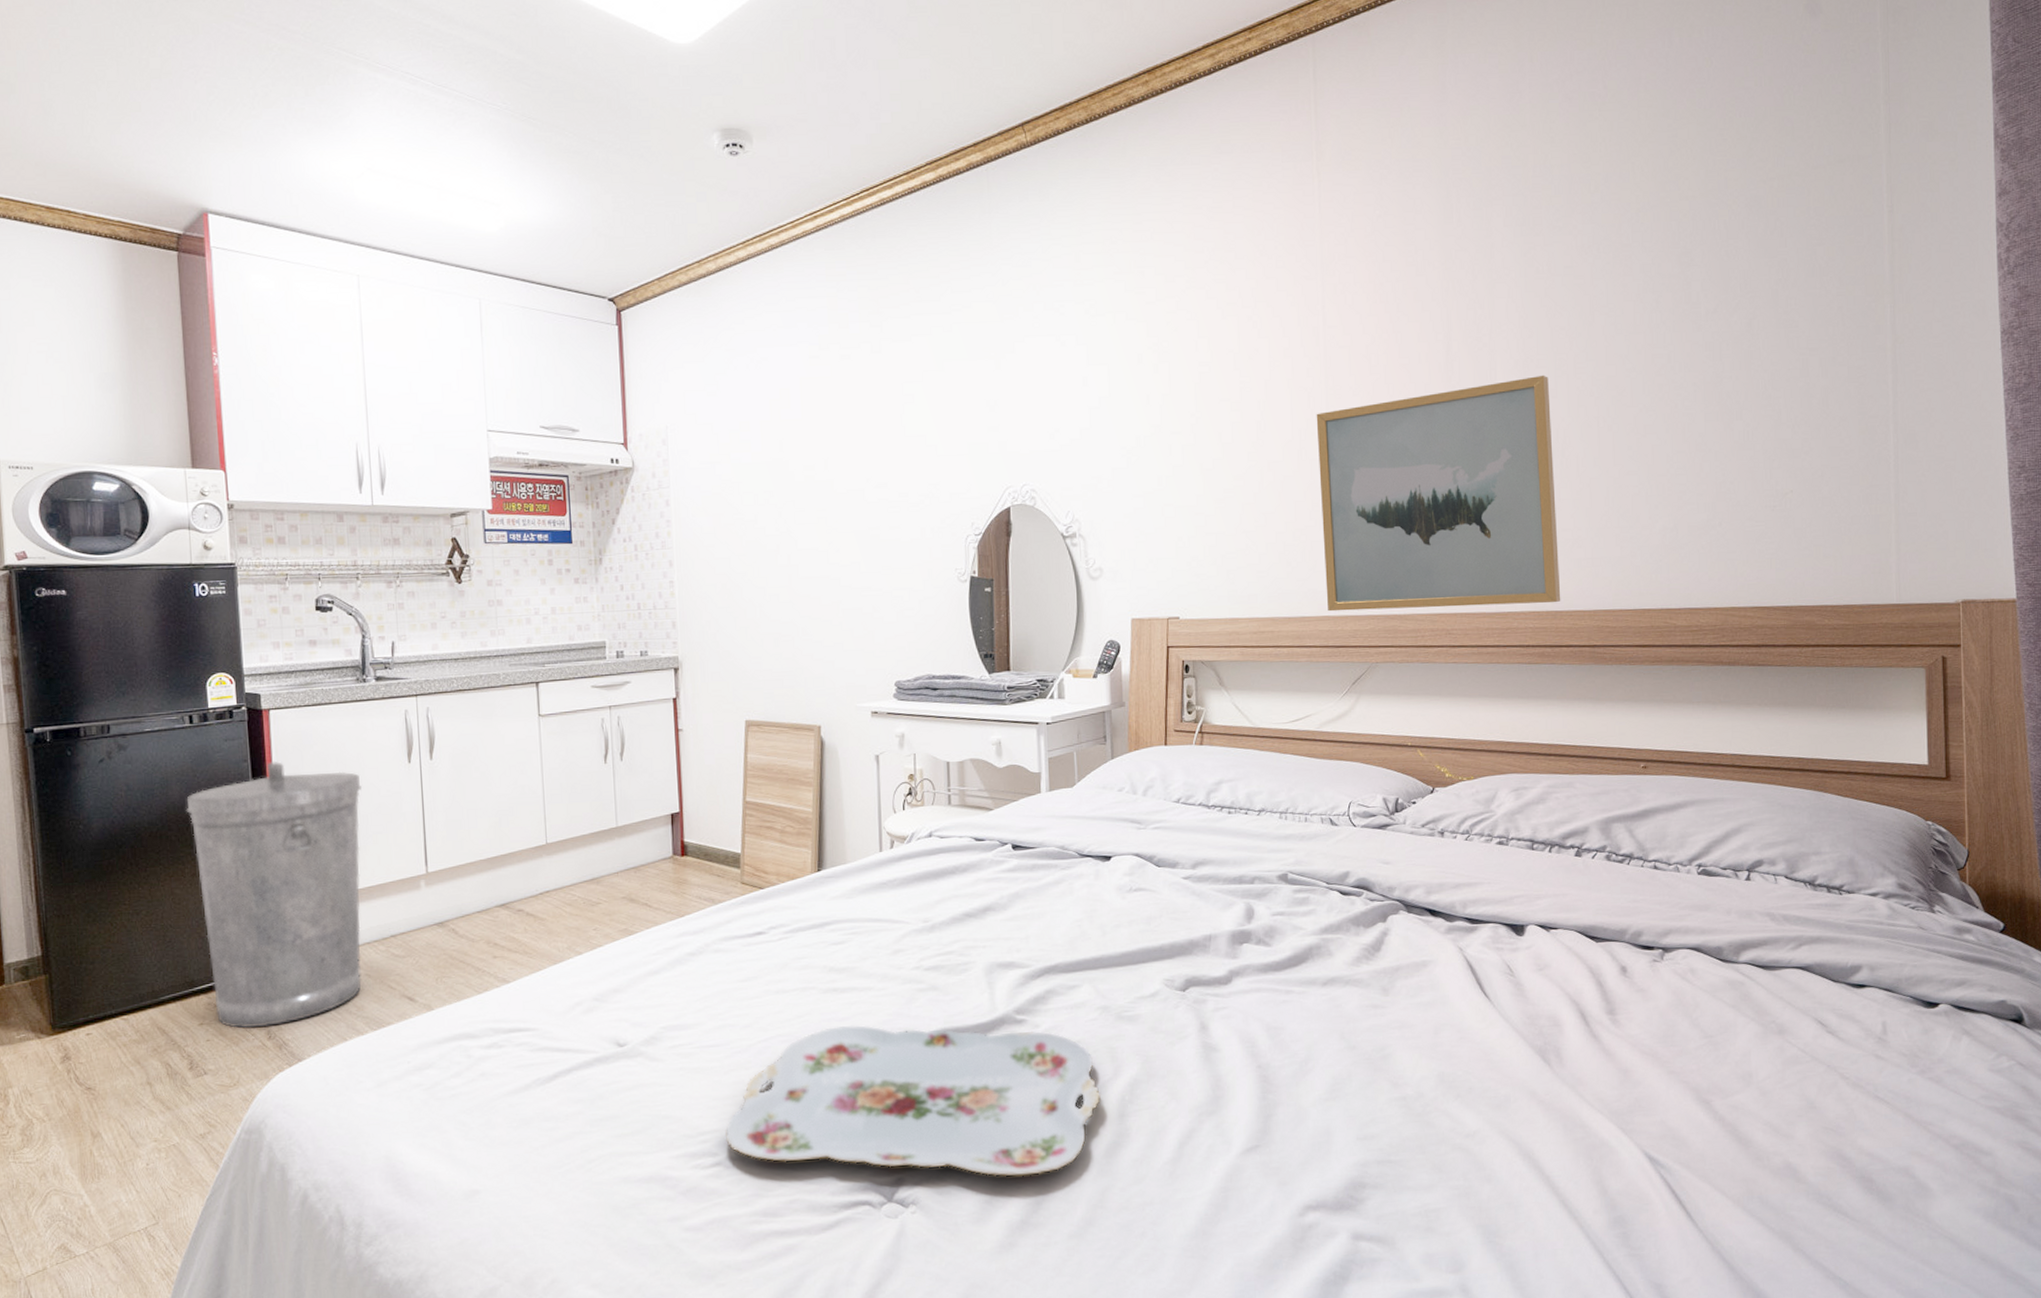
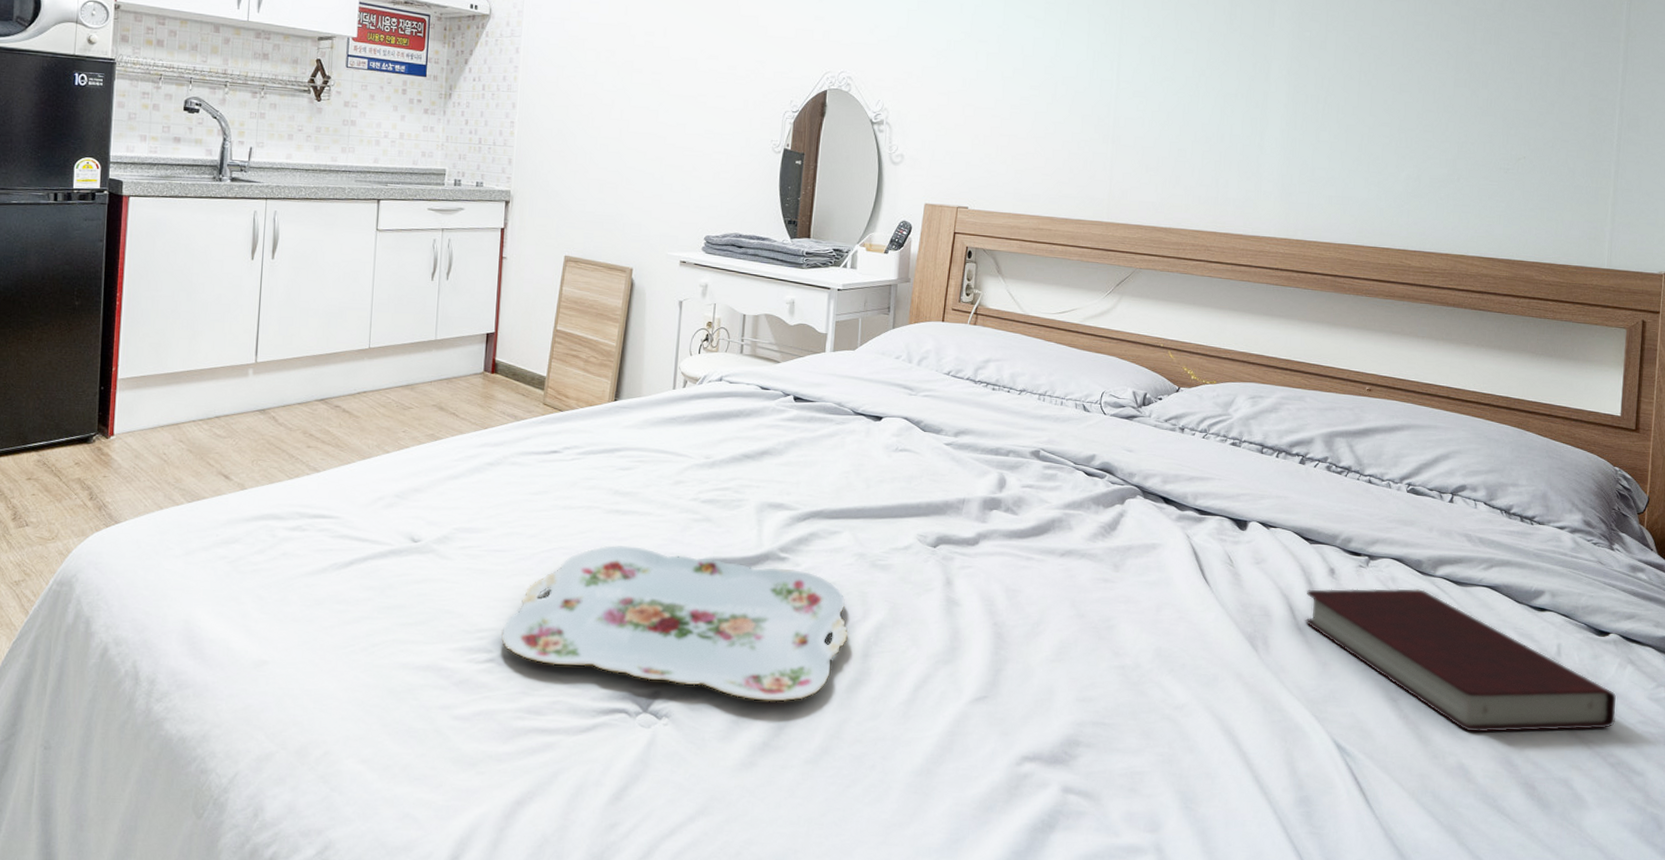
trash can: present [186,760,362,1028] -> none [40,243,205,488]
wall art: present [1316,375,1561,612] -> none [1102,28,1320,233]
book: none [1598,978,1955,1128] -> present [1305,588,1616,733]

